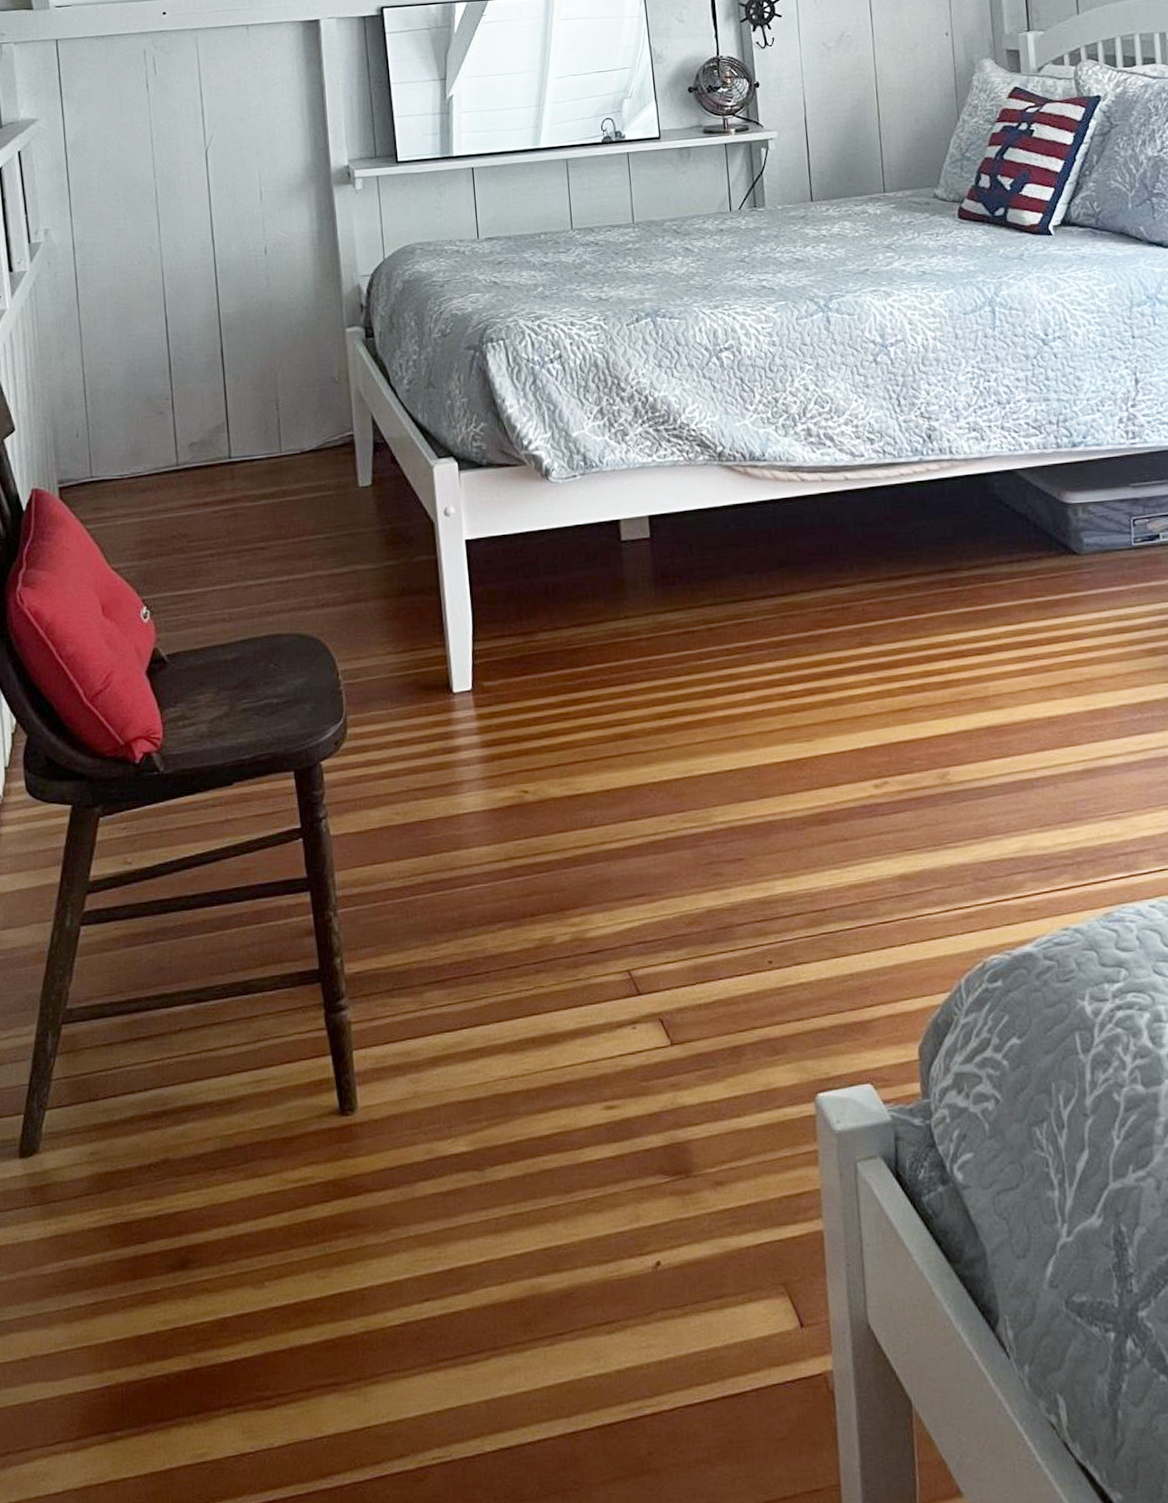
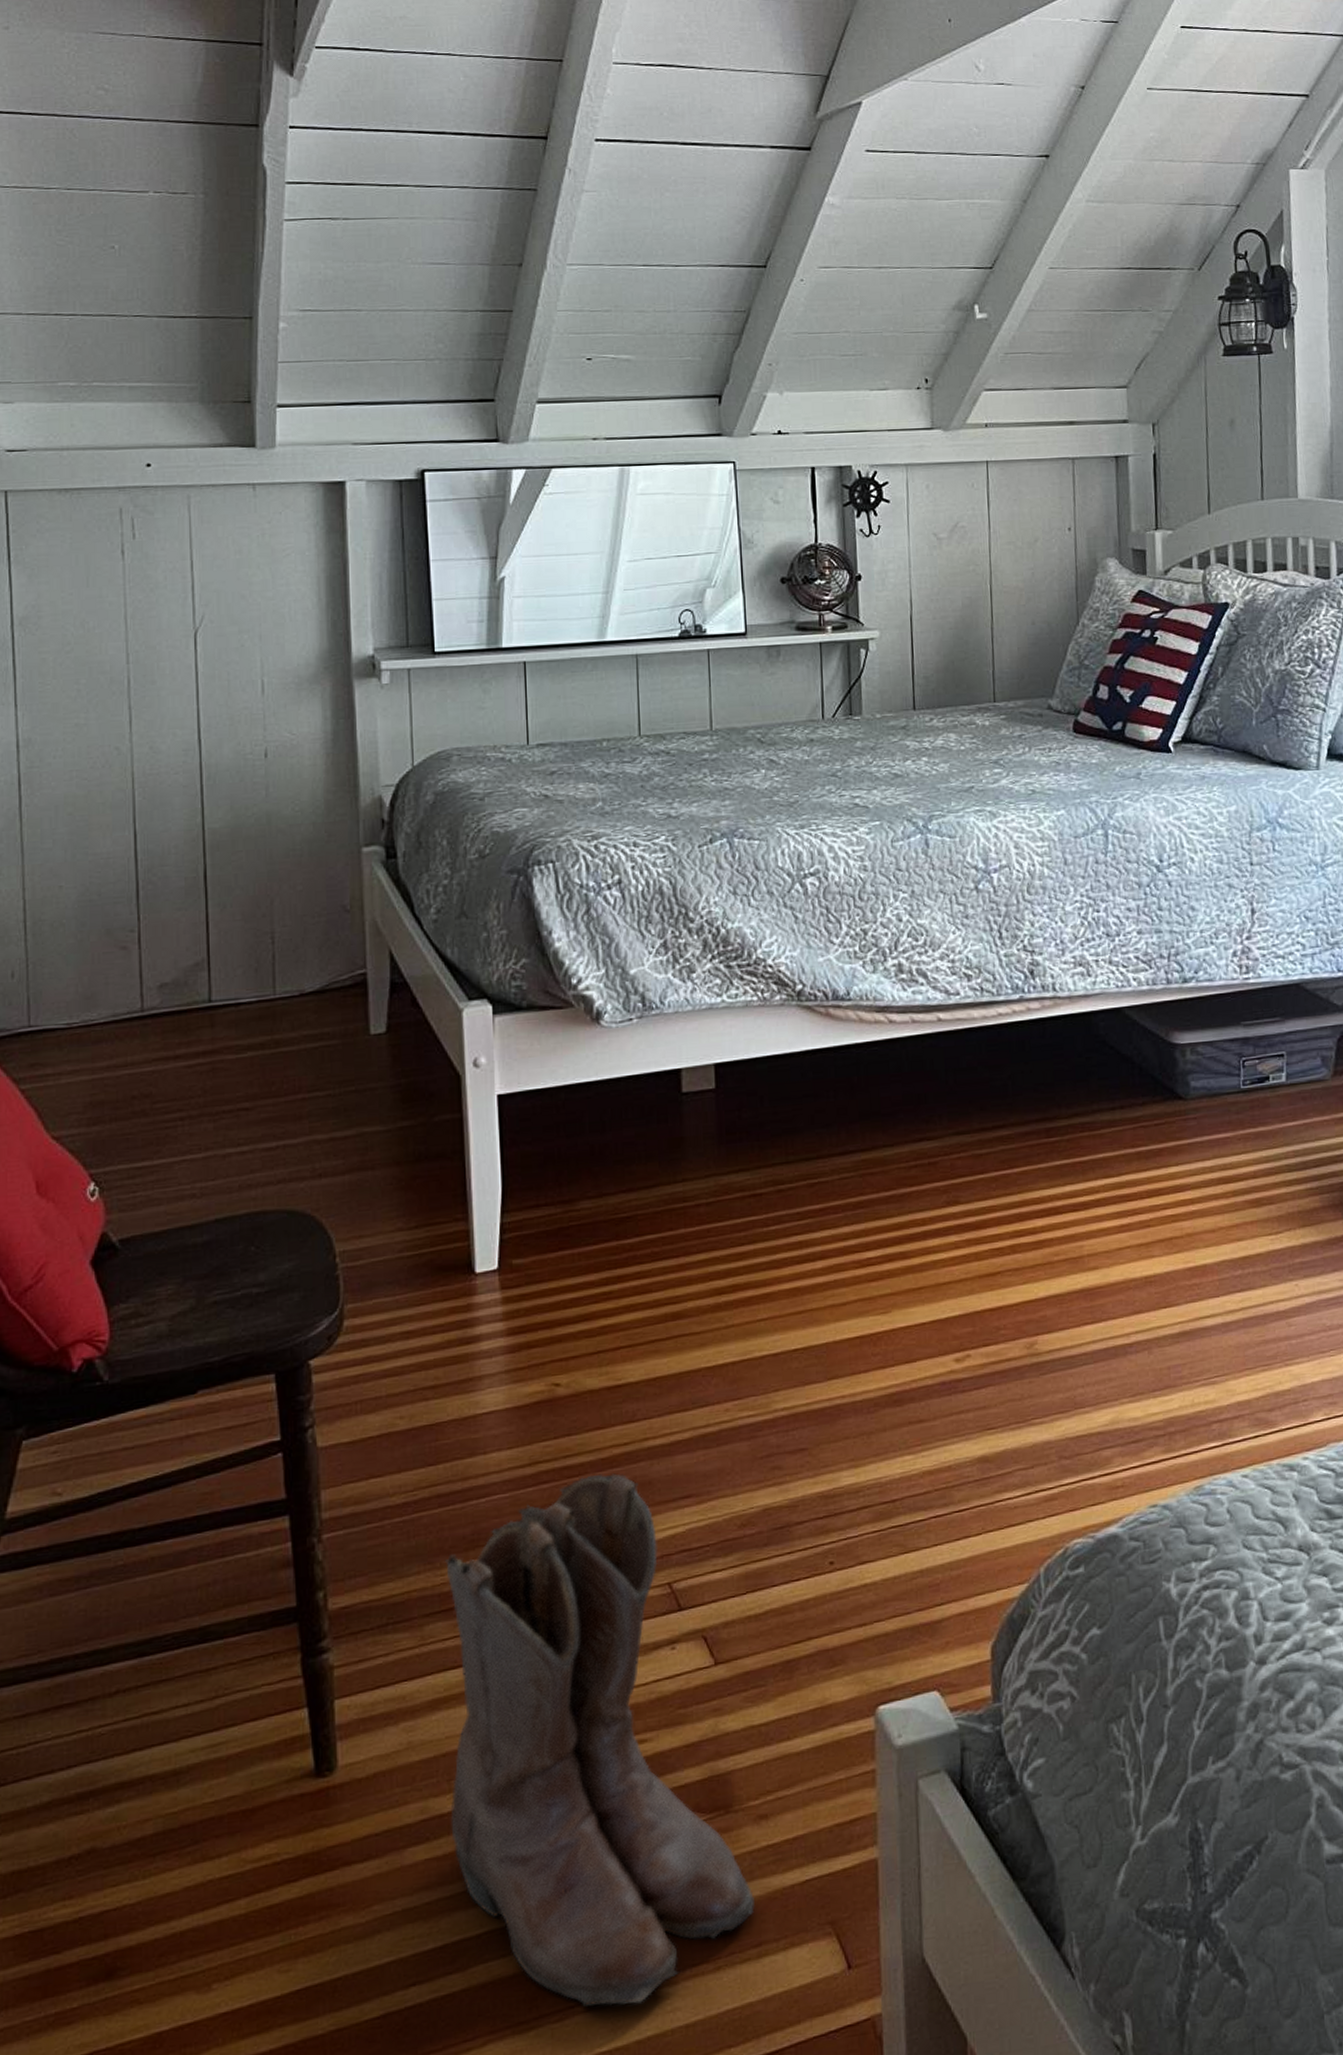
boots: none [439,871,715,1338] -> present [445,1473,754,2007]

